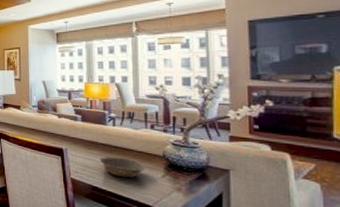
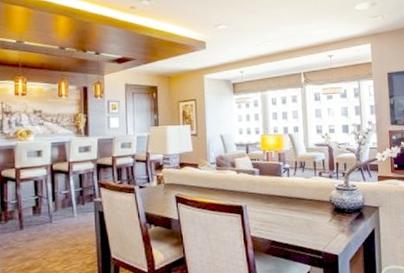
bowl: present [99,157,146,178] -> none [276,207,317,227]

